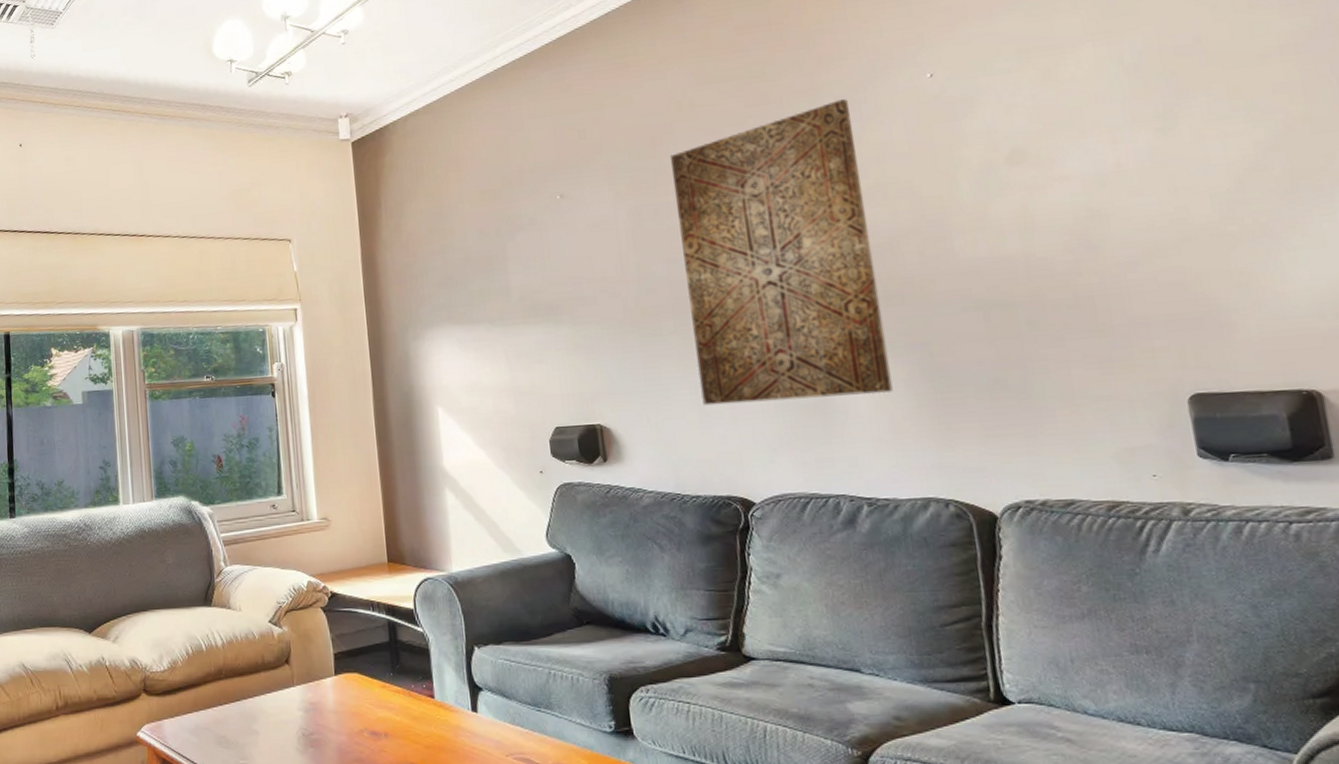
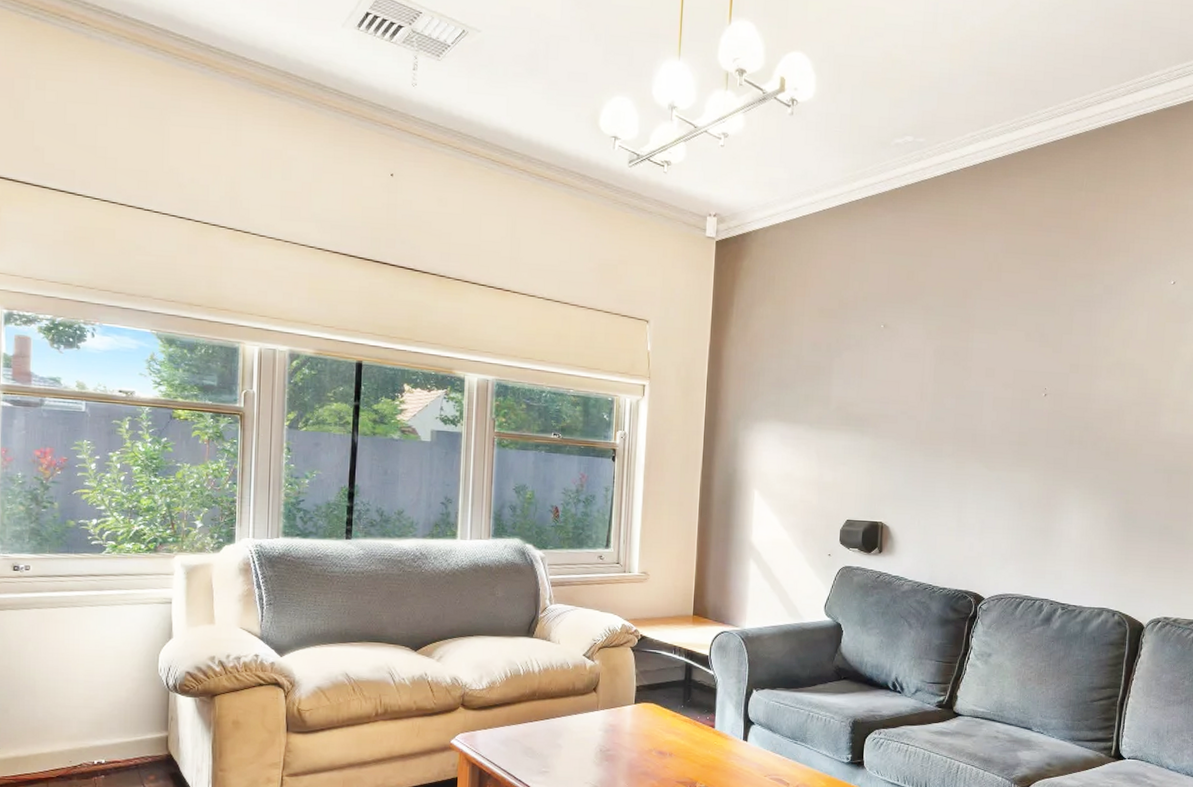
wall art: present [671,99,893,406] -> none [962,288,1113,527]

